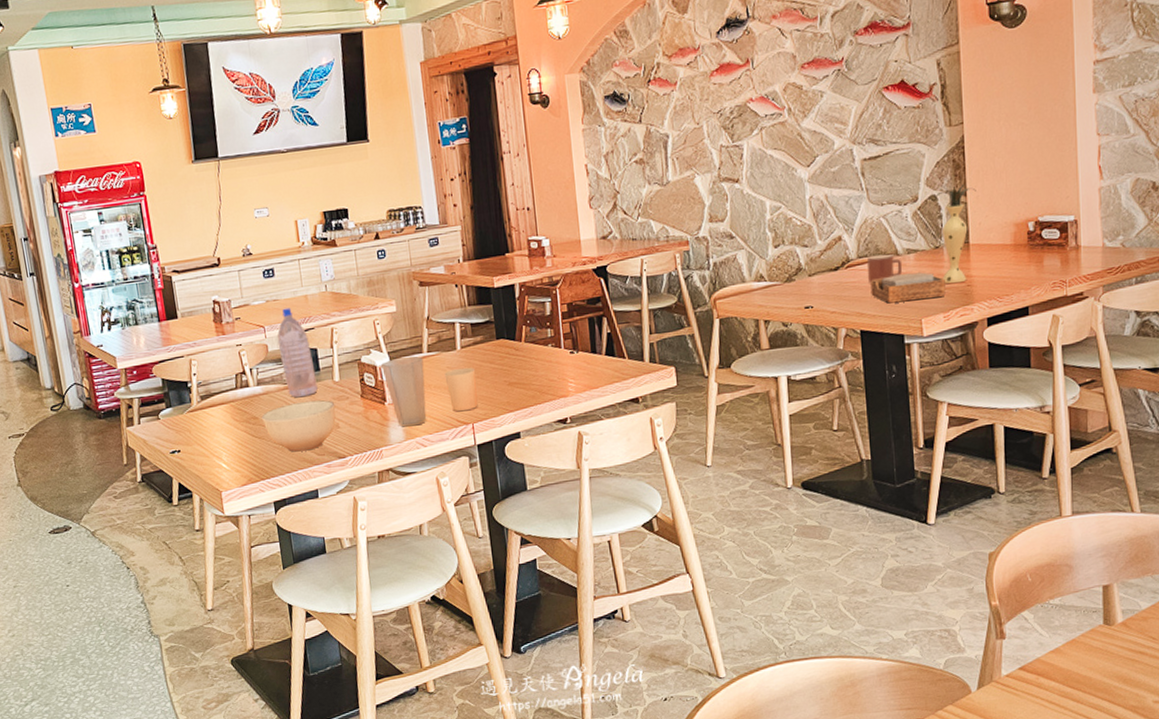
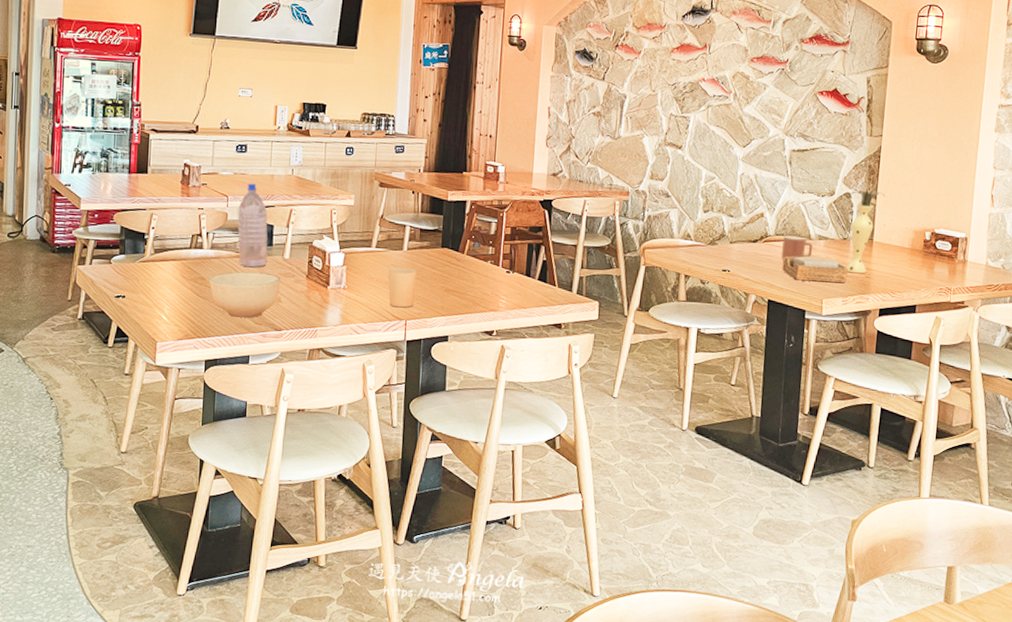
cup: present [381,355,427,427] -> none [330,247,370,313]

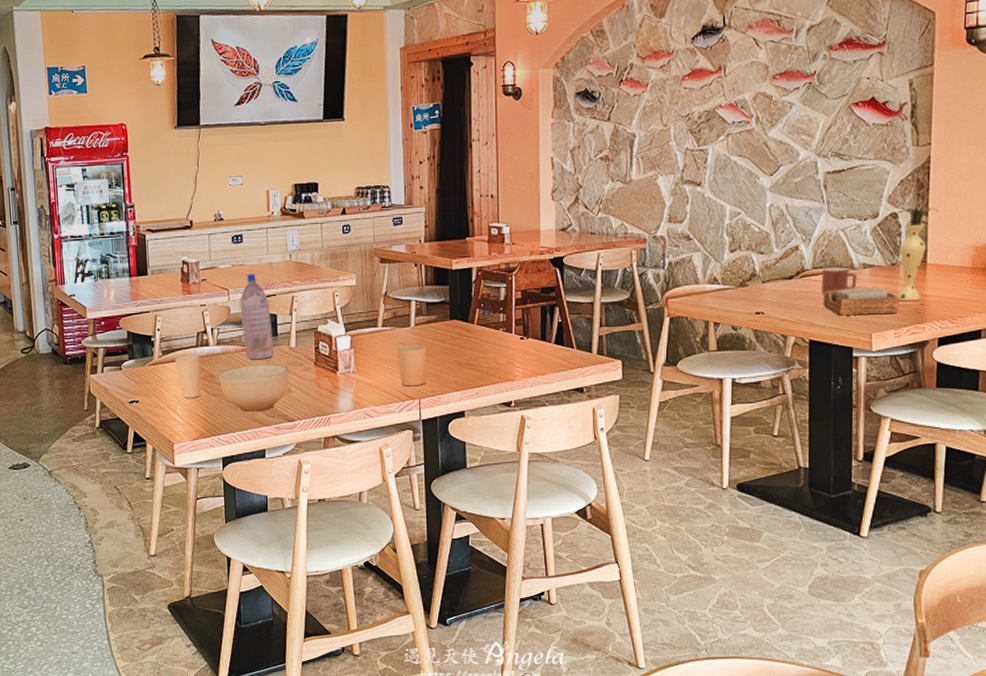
cup: none [167,256,192,299] -> present [175,355,201,398]

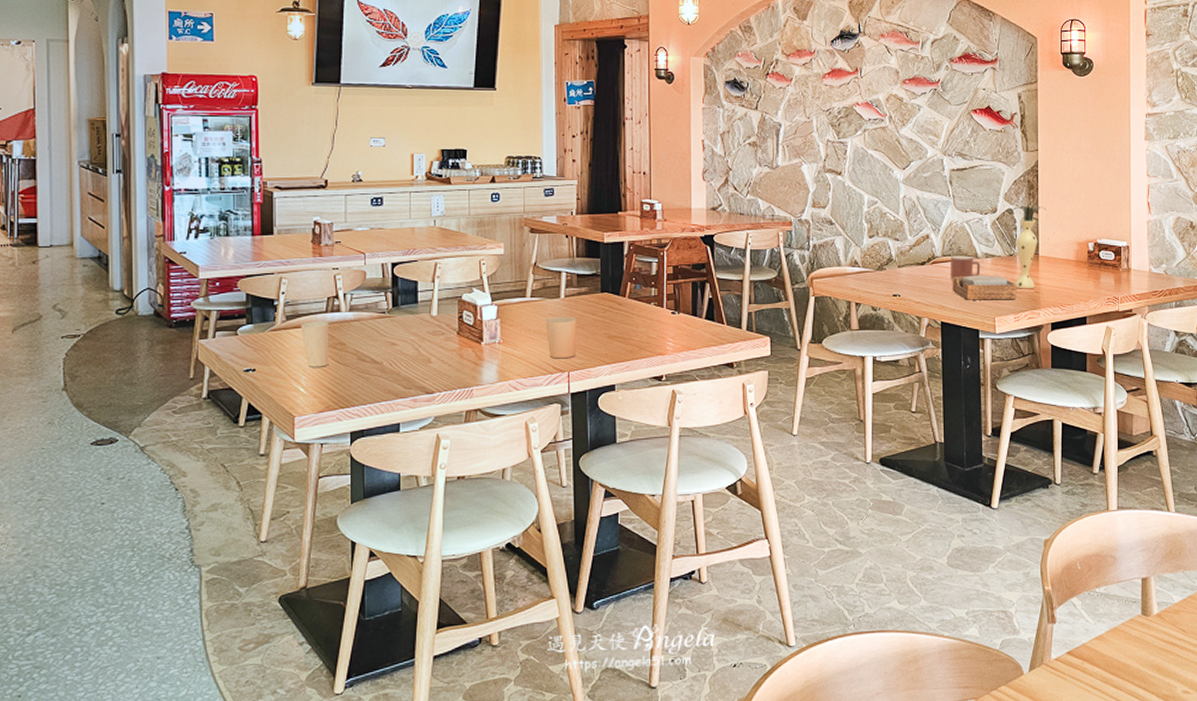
bowl: present [218,363,289,412] -> none [350,332,430,383]
water bottle: present [239,273,274,360] -> none [377,238,413,328]

